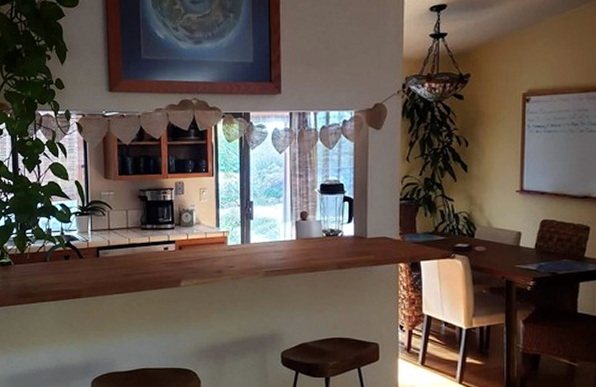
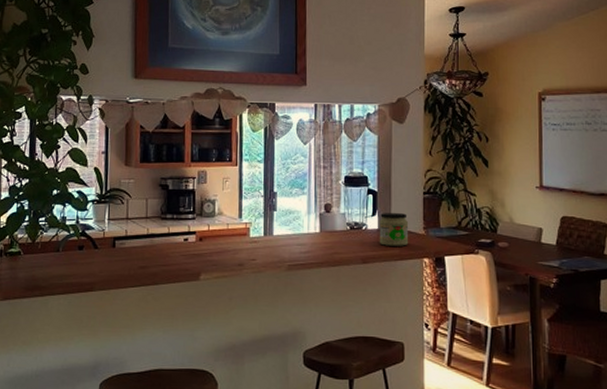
jar: none [355,220,385,252] -> present [379,213,409,246]

